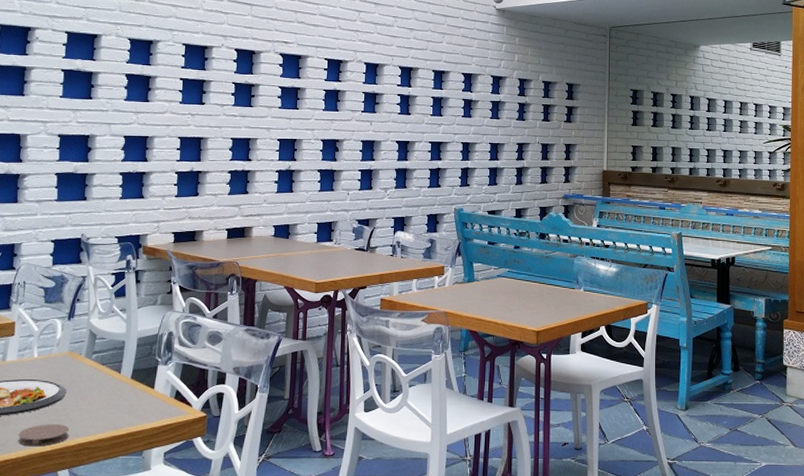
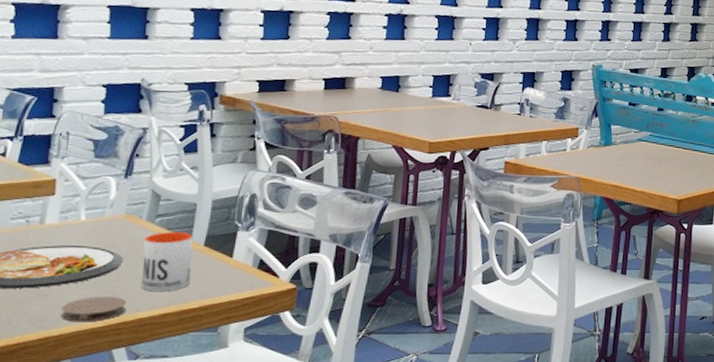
mug: none [81,367,122,420] -> present [141,232,193,292]

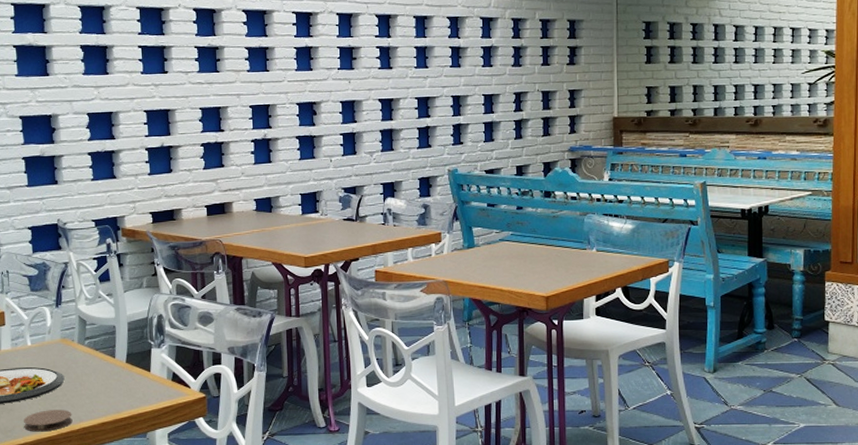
mug: present [141,232,193,292] -> none [78,352,119,404]

